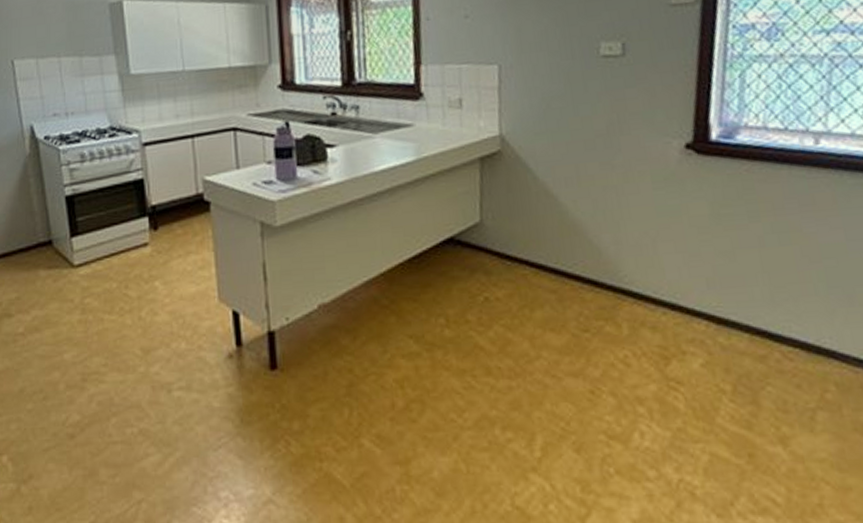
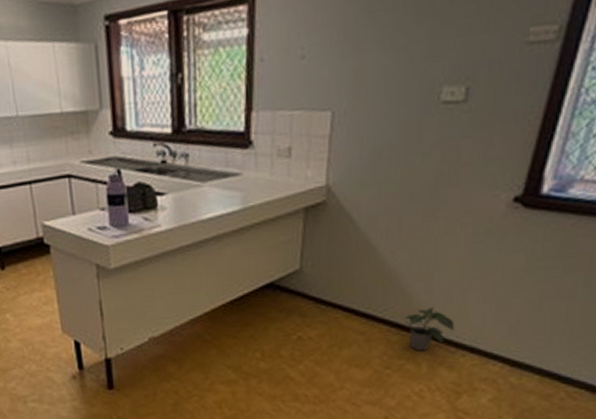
potted plant: none [595,259,651,310] -> present [404,307,455,351]

